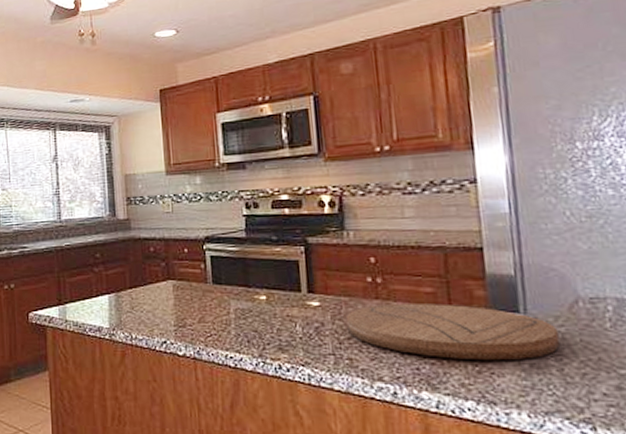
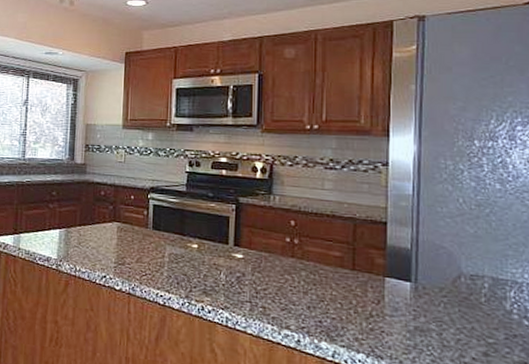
cutting board: present [345,304,561,361] -> none [264,262,442,322]

